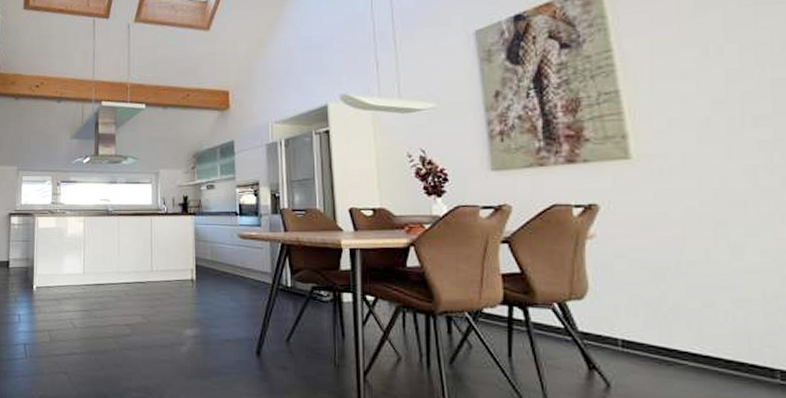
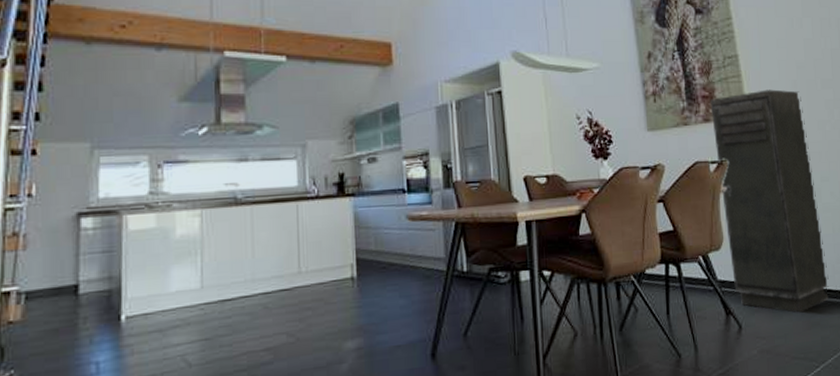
storage cabinet: none [576,128,752,384] -> present [710,89,829,313]

